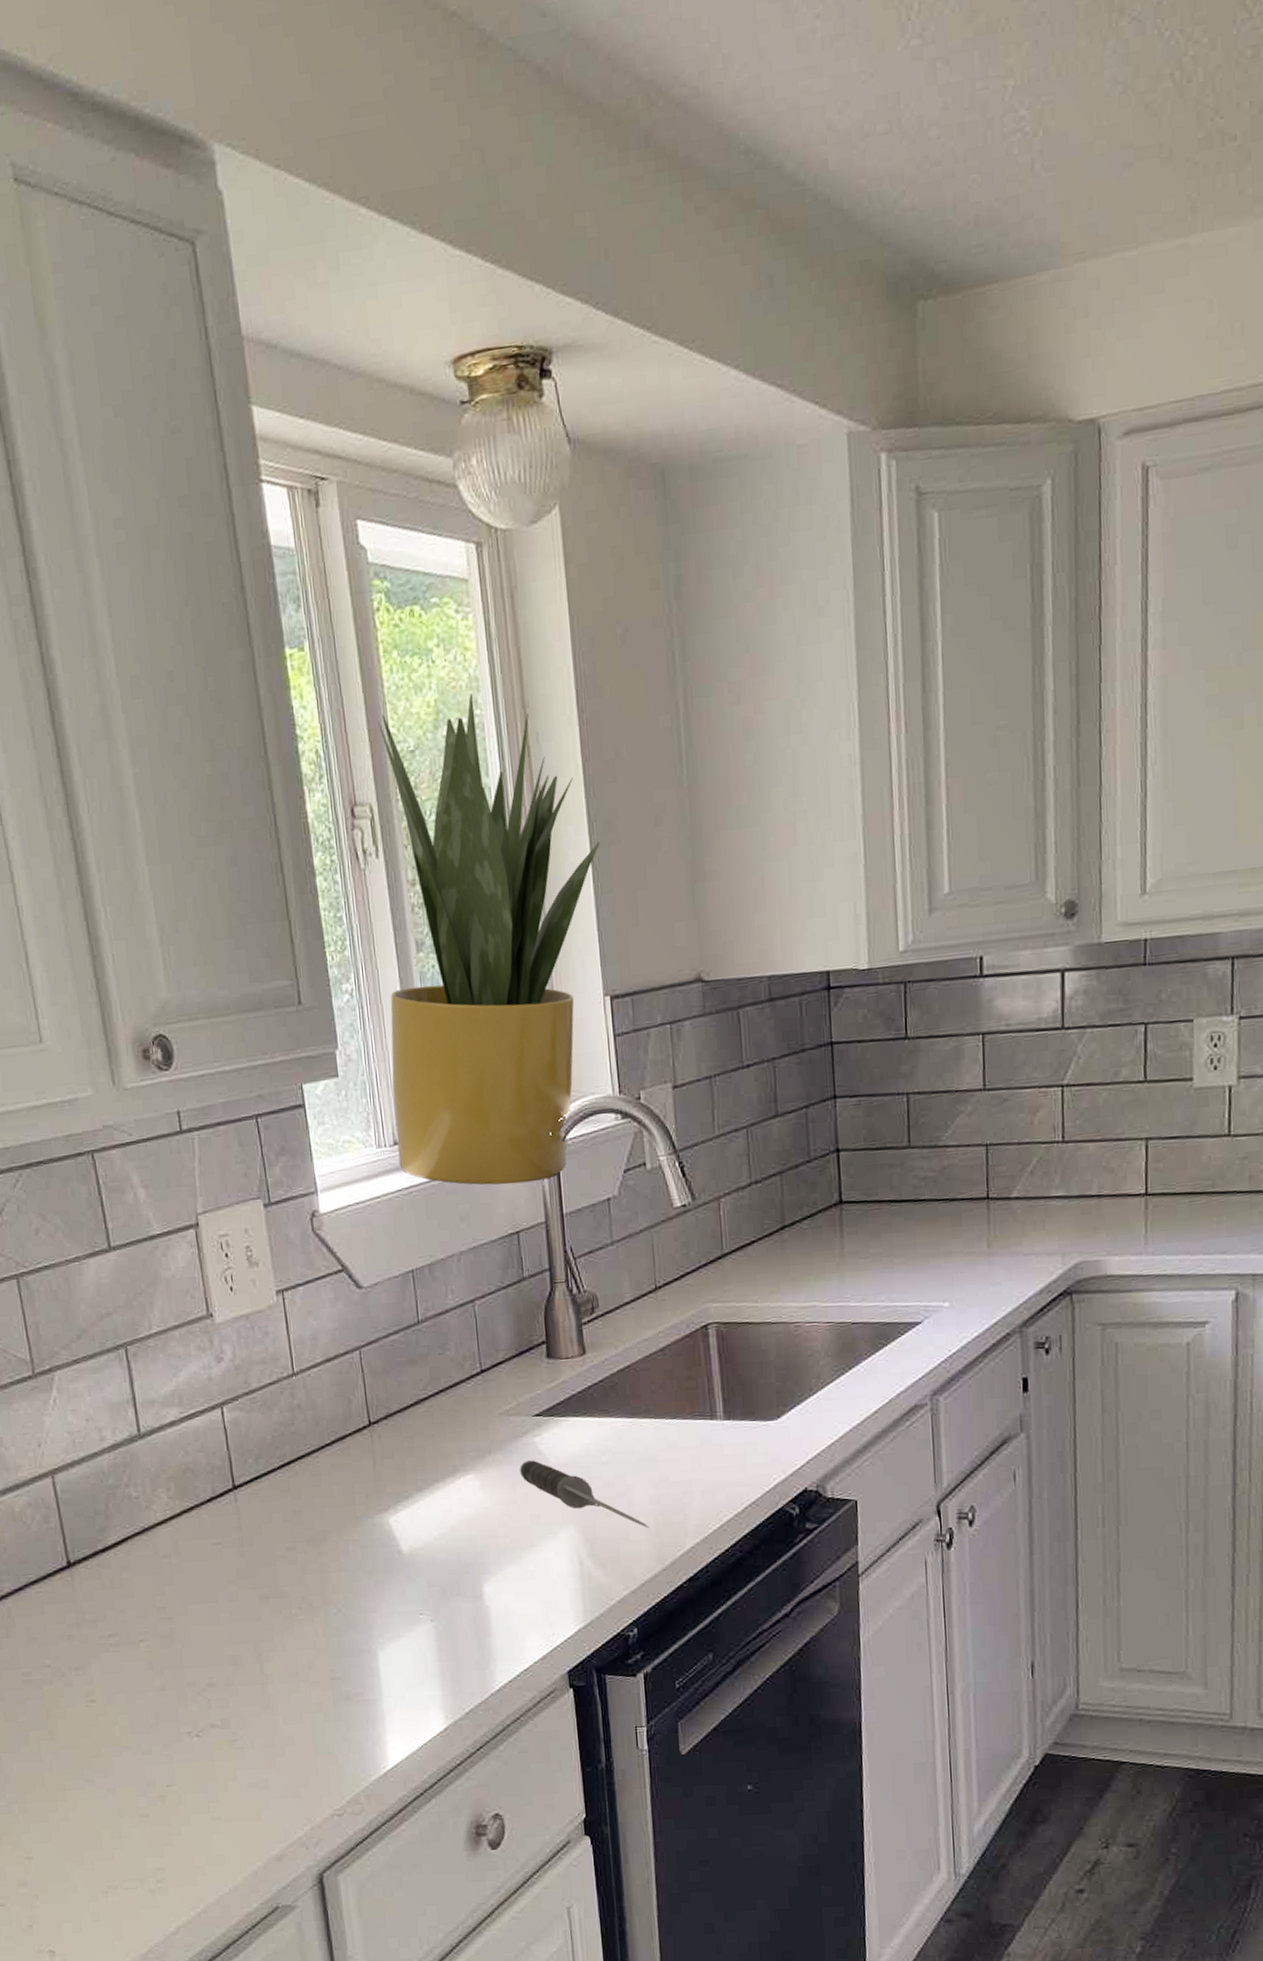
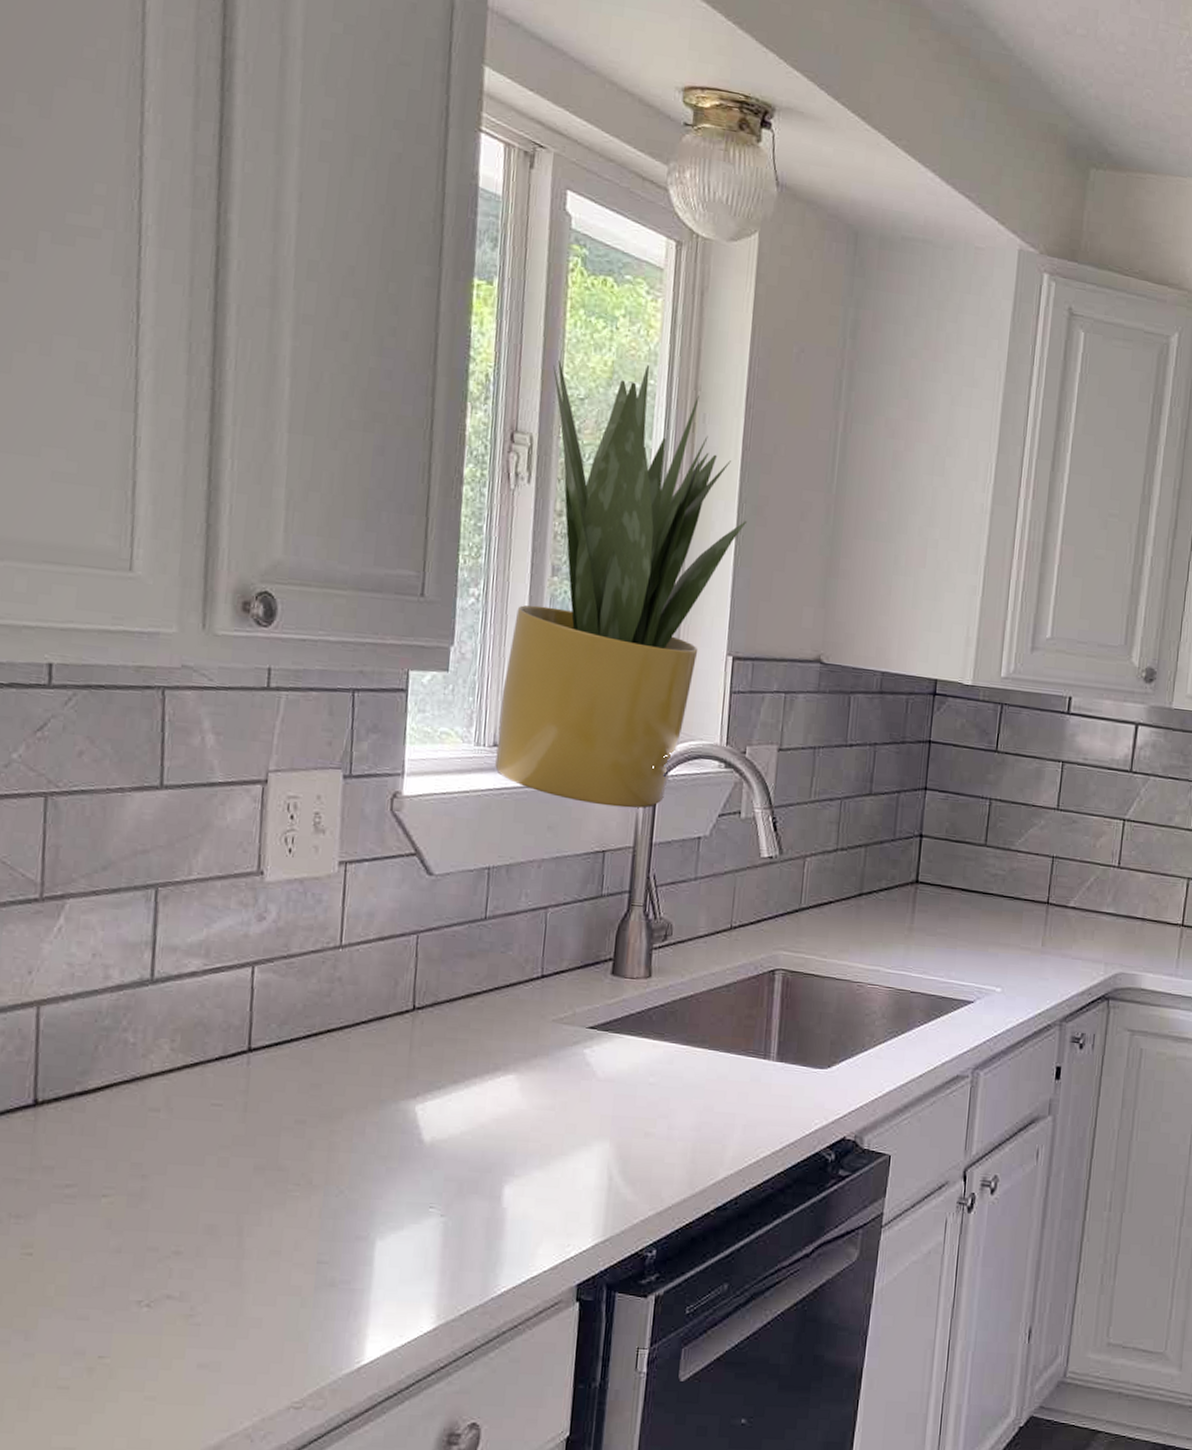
knife: present [520,1460,650,1529] -> none [563,1070,686,1154]

